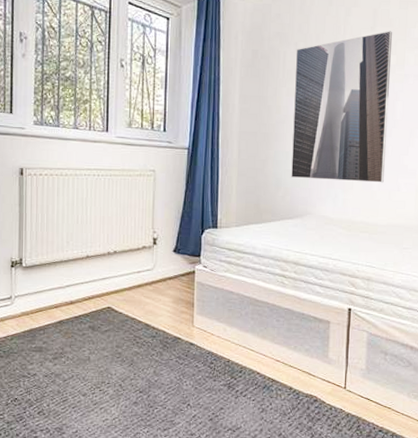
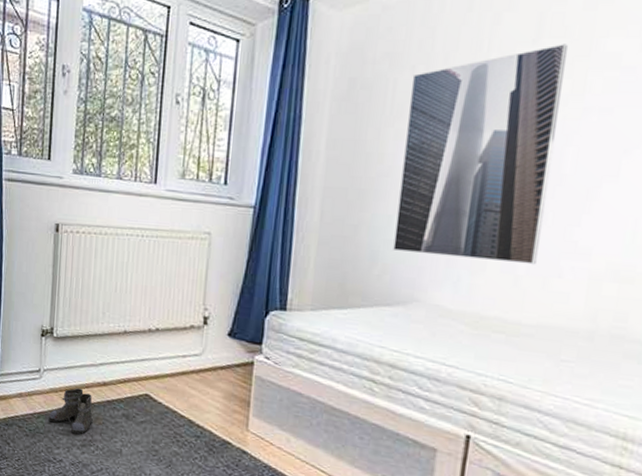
boots: none [21,309,68,349] -> present [48,388,98,435]

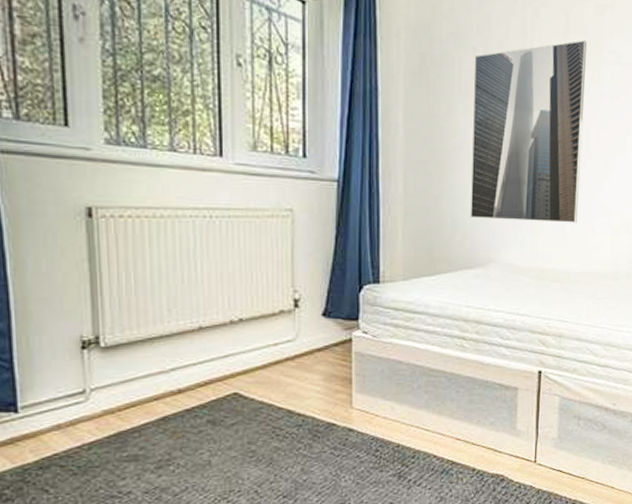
boots: present [48,388,98,435] -> none [105,402,177,457]

